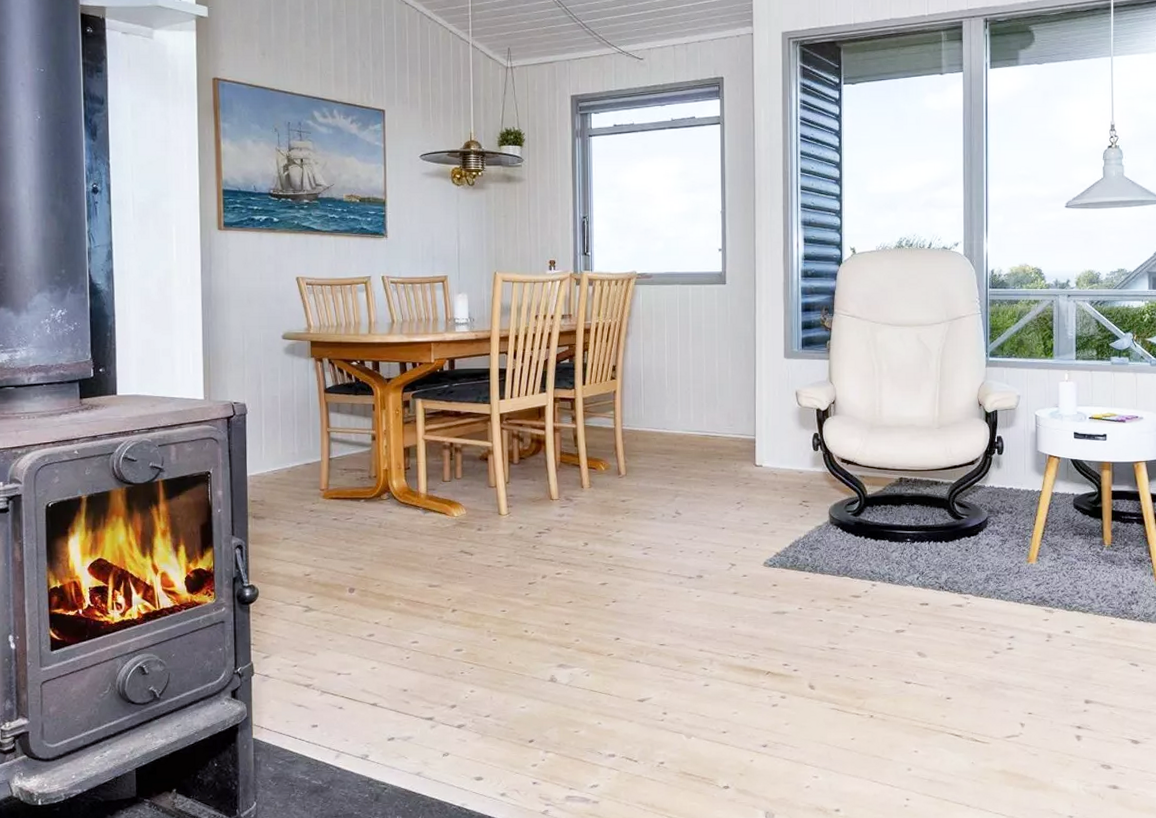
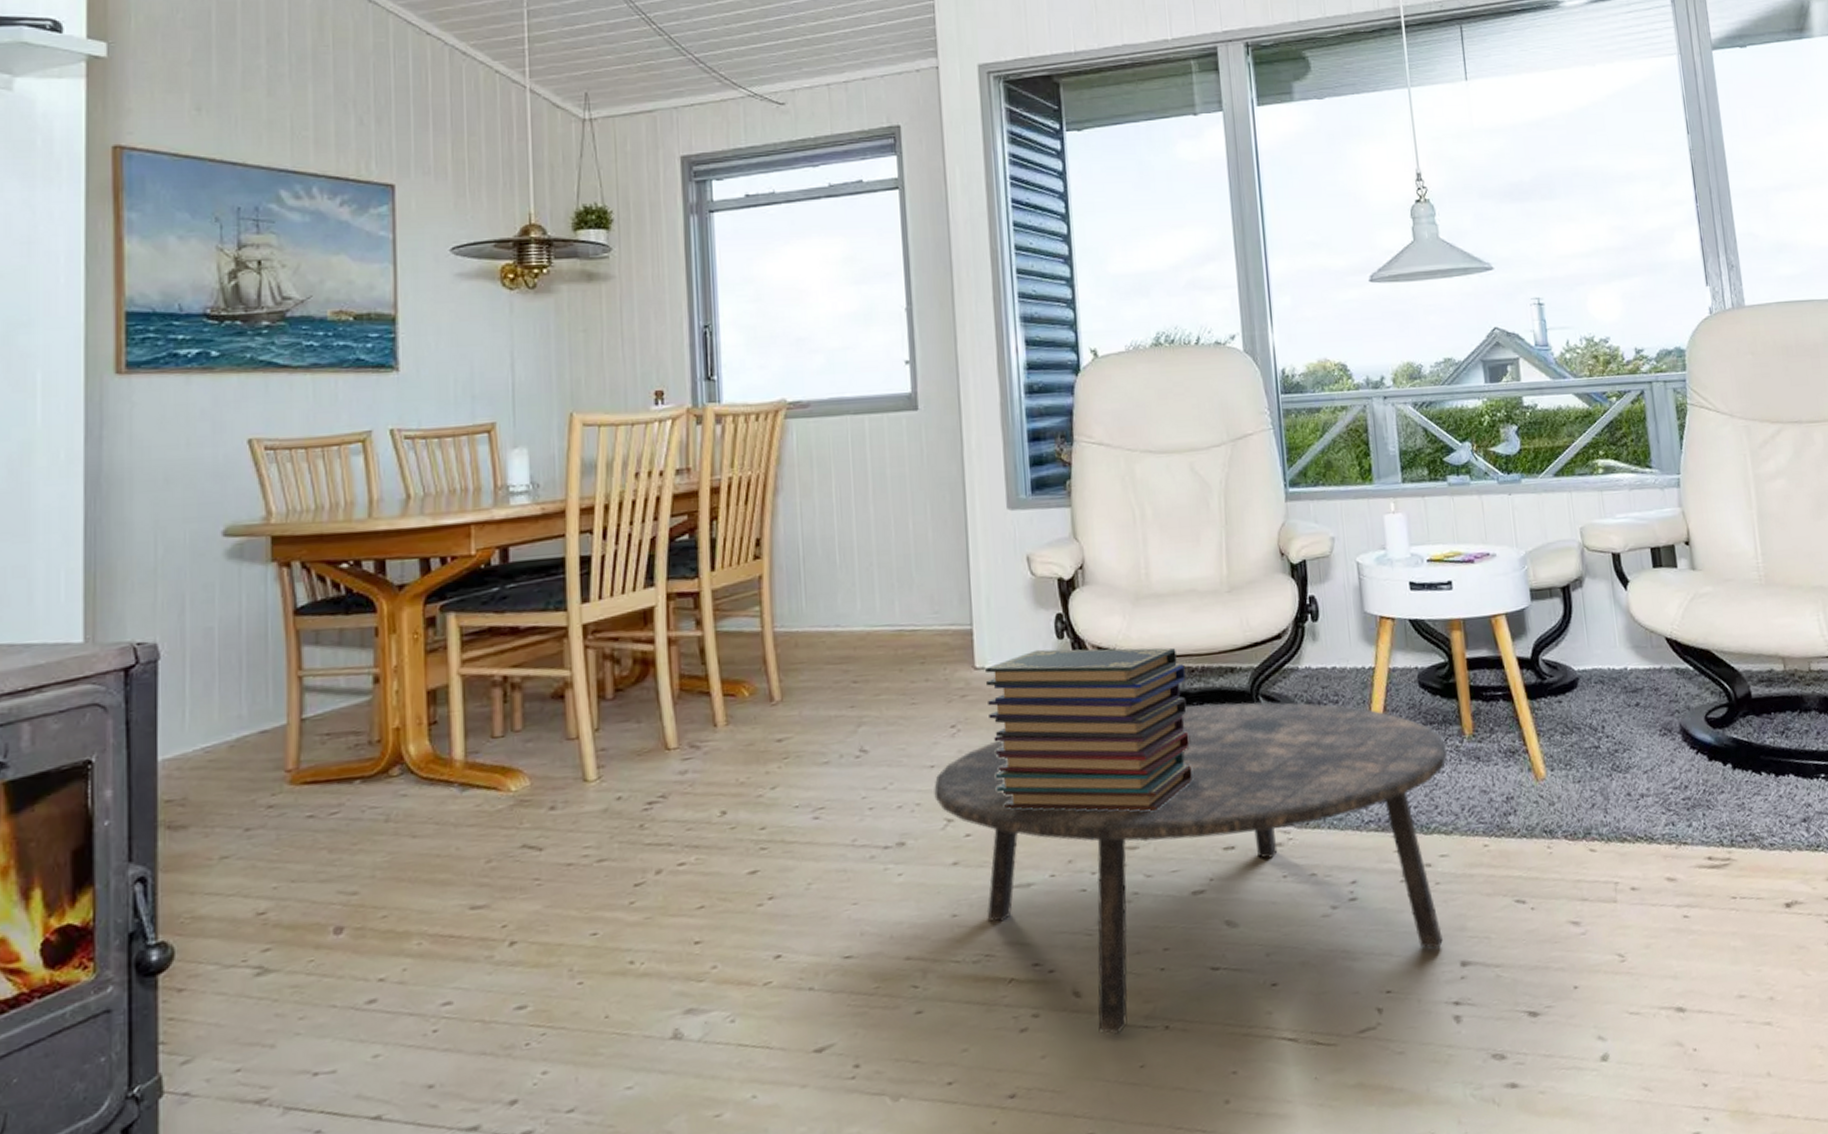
coffee table: none [724,504,1090,716] -> present [934,701,1448,1035]
book stack: none [762,456,902,573] -> present [984,647,1193,811]

